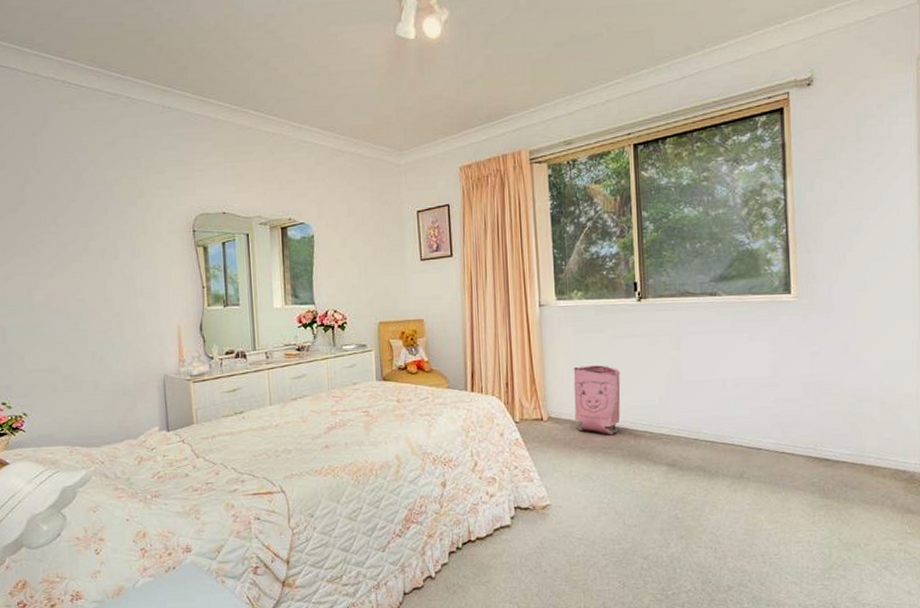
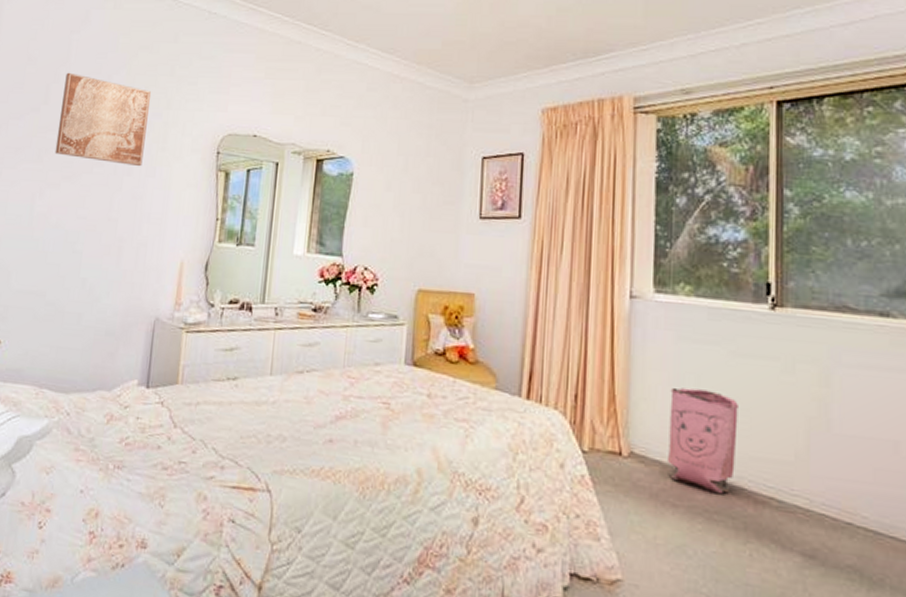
wall art: none [37,172,127,251] -> present [54,72,151,167]

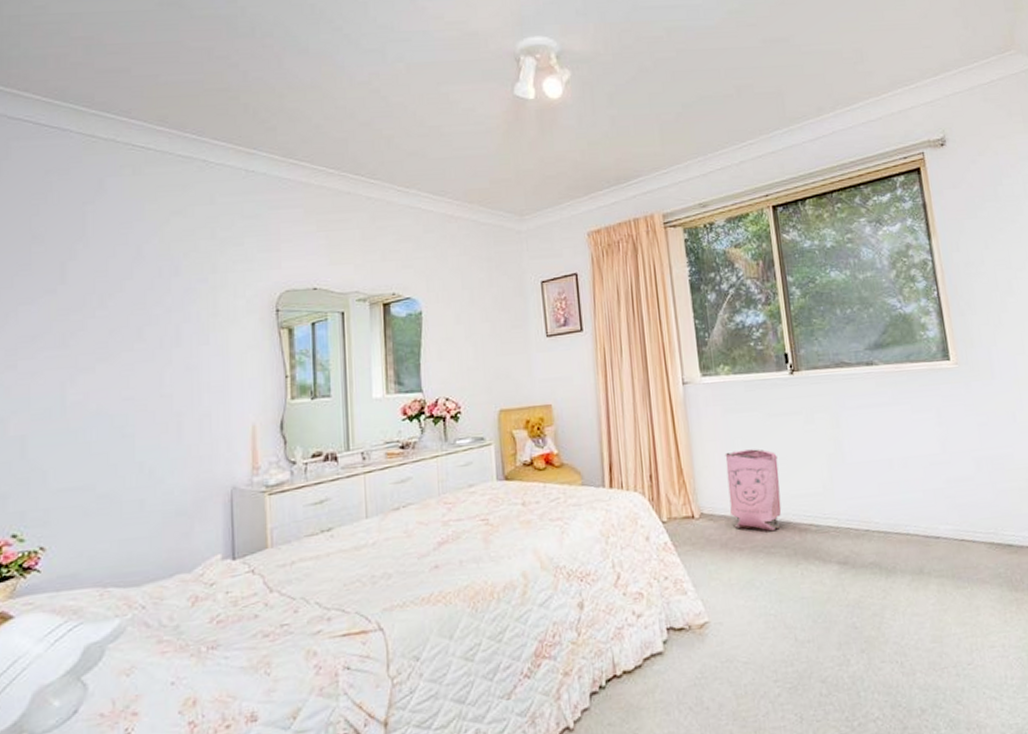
wall art: present [54,72,151,167] -> none [83,246,192,337]

